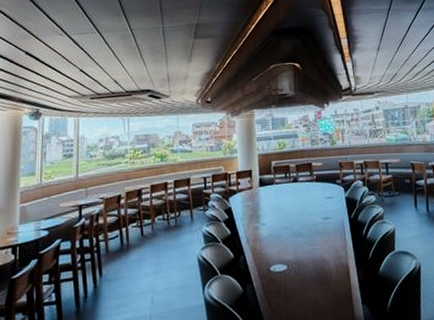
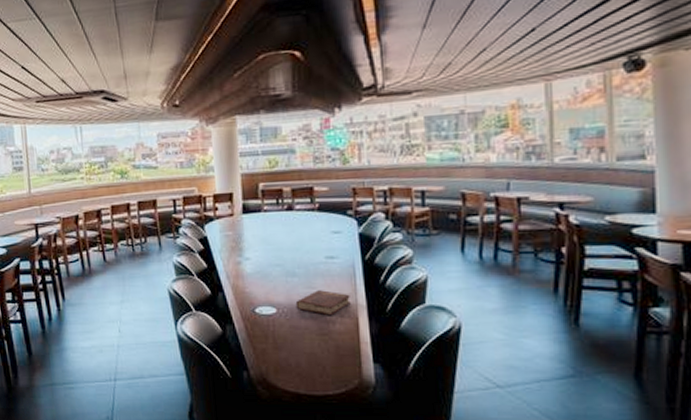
hardback book: none [301,246,343,268] -> present [295,290,351,316]

